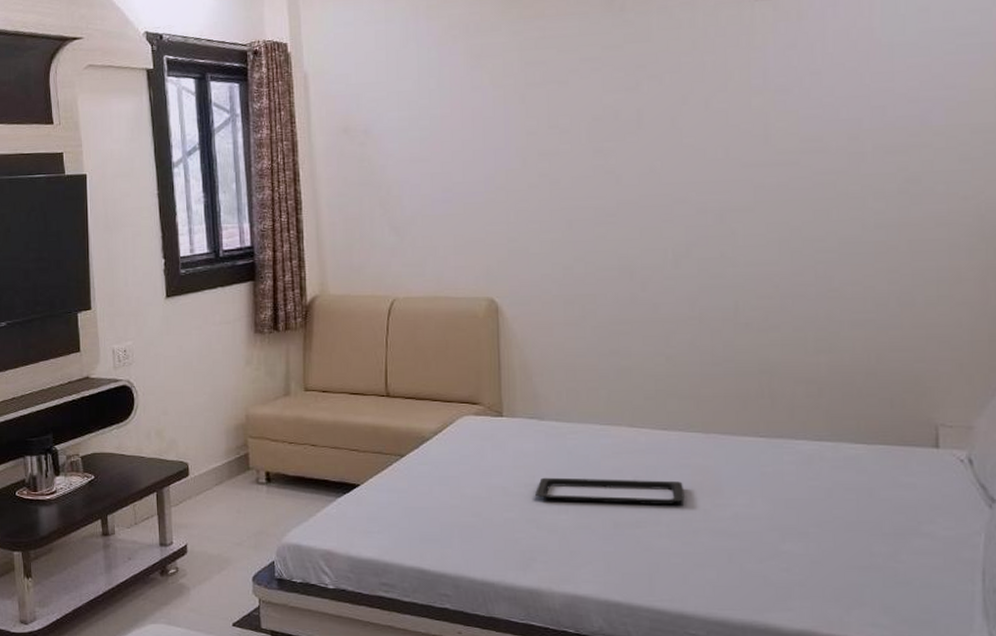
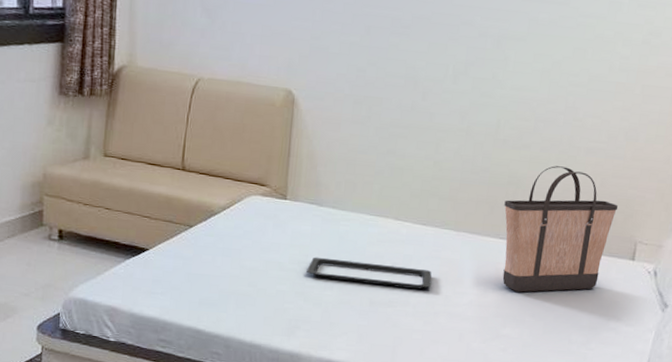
shopping bag: none [759,345,904,498] -> present [502,166,618,293]

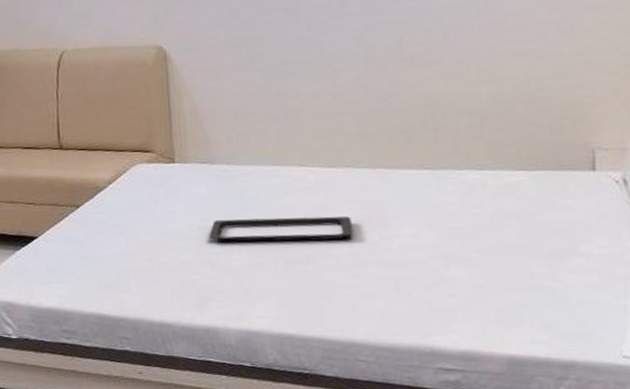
shopping bag: present [502,166,618,293] -> none [423,76,562,227]

